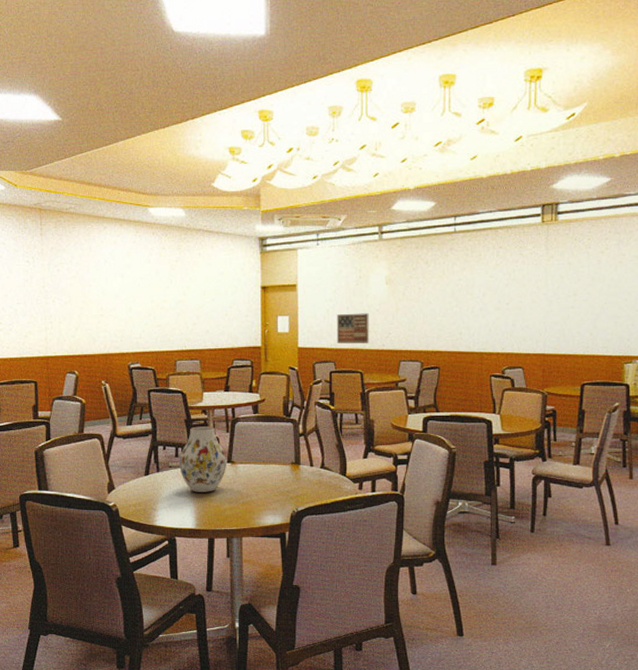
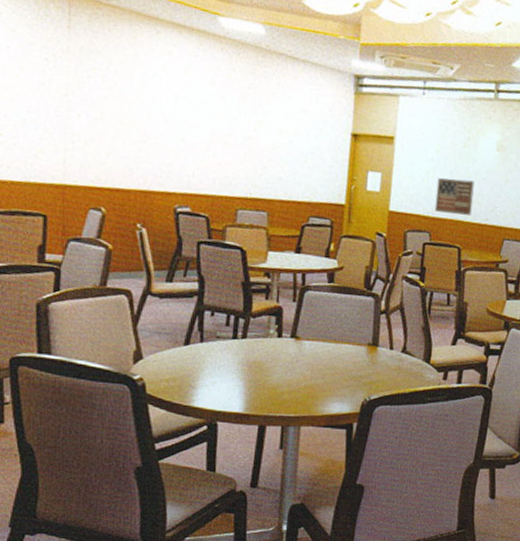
vase: present [179,426,227,492] -> none [229,291,291,371]

